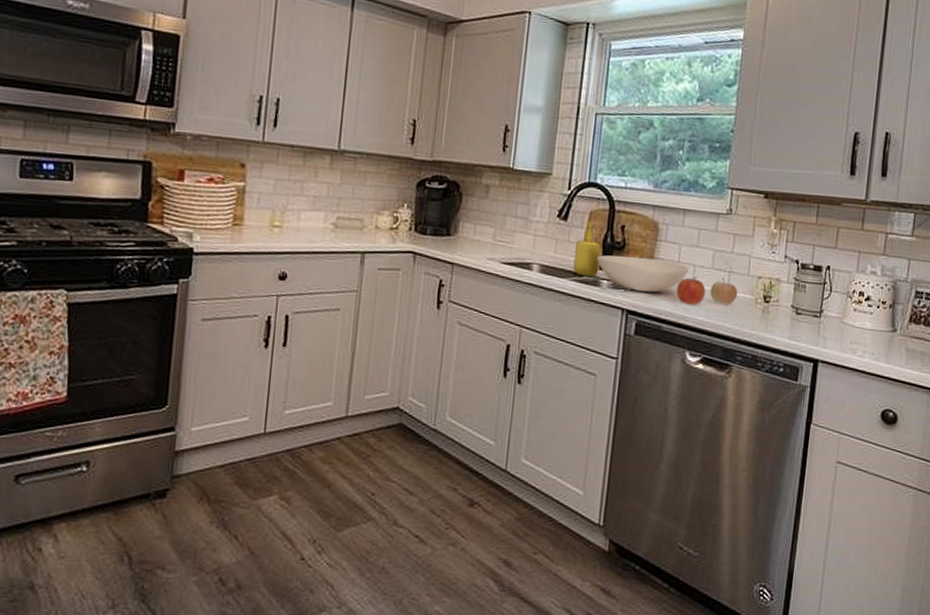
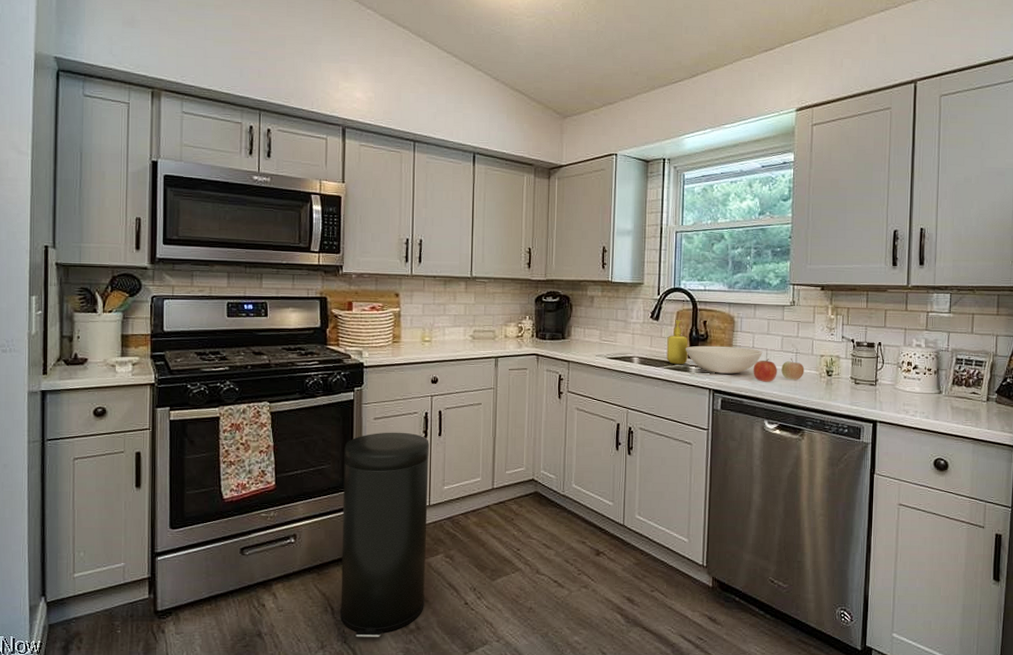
pedal bin: none [139,337,270,599] -> present [340,432,429,639]

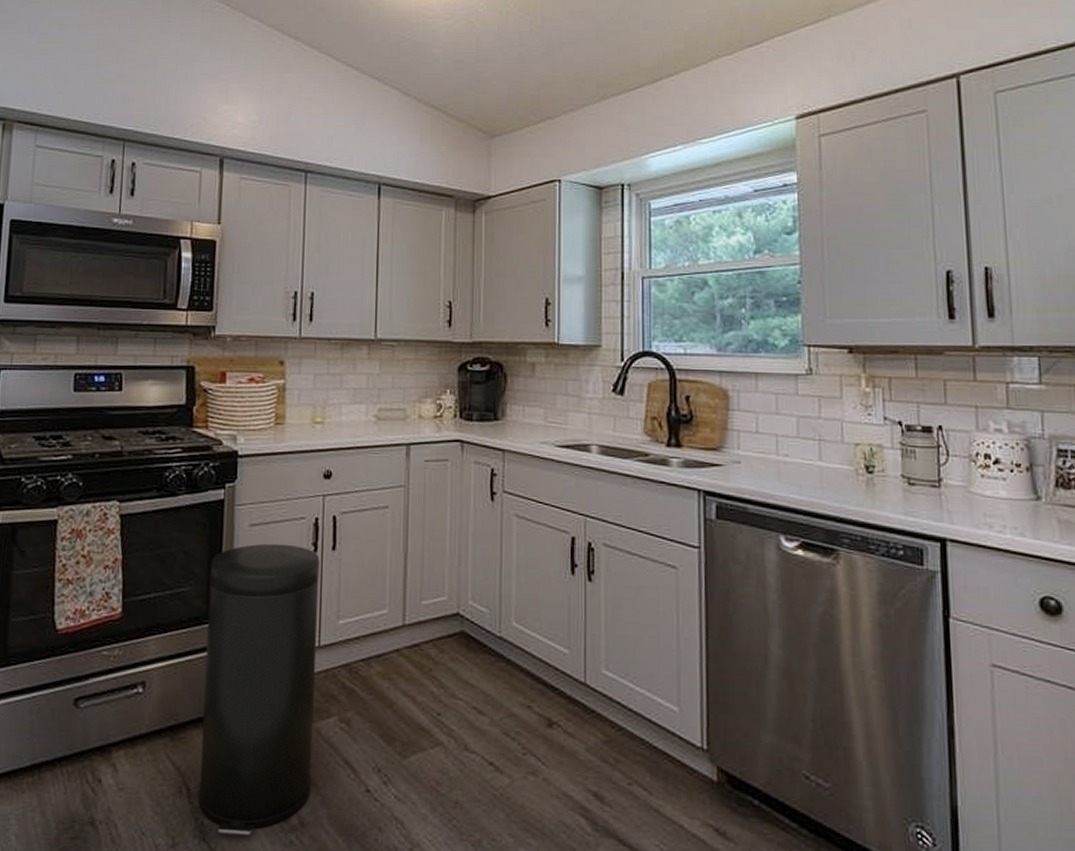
soap dispenser: present [666,320,688,364] -> none [636,394,666,455]
bowl: present [685,345,762,374] -> none [661,429,770,469]
fruit: present [753,359,777,382] -> none [759,448,794,481]
fruit: present [781,358,805,381] -> none [799,447,833,479]

